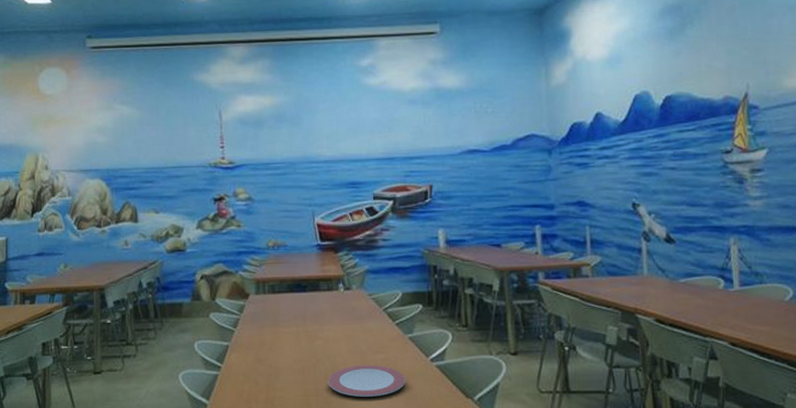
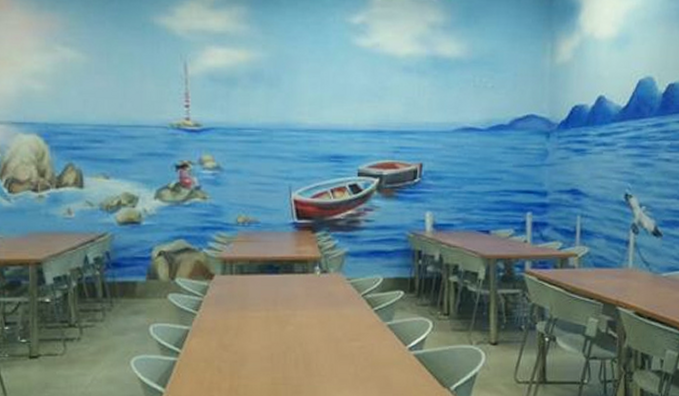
plate: present [328,365,406,397] -> none [298,353,382,386]

